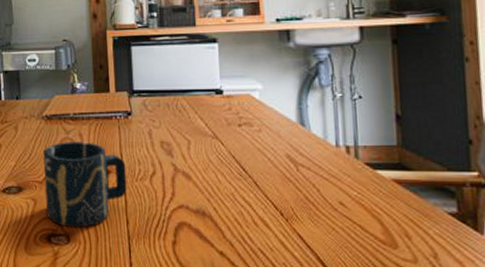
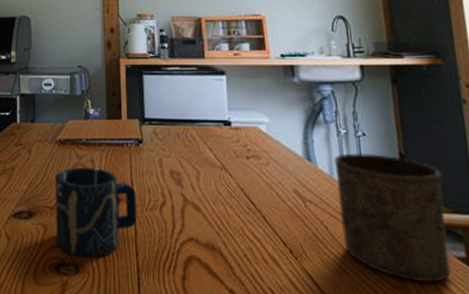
cup: none [328,116,441,237] -> present [334,153,451,283]

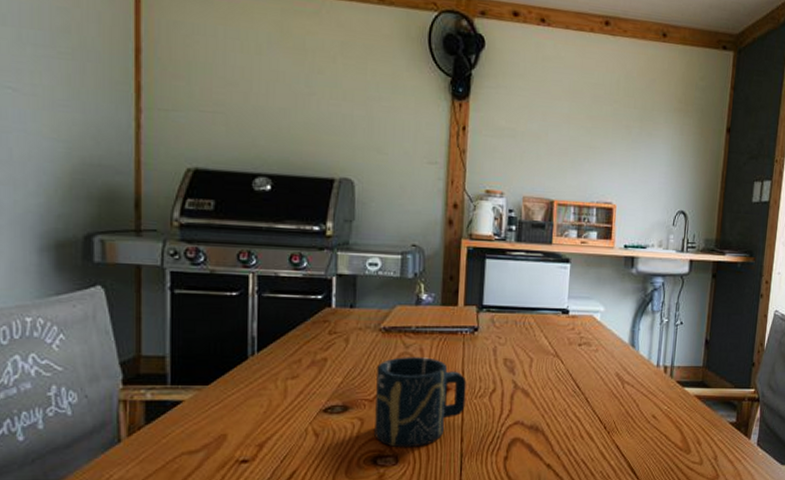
cup: present [334,153,451,283] -> none [649,340,734,443]

